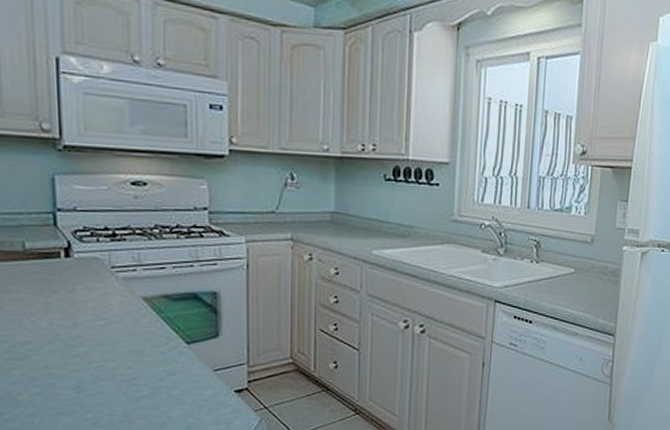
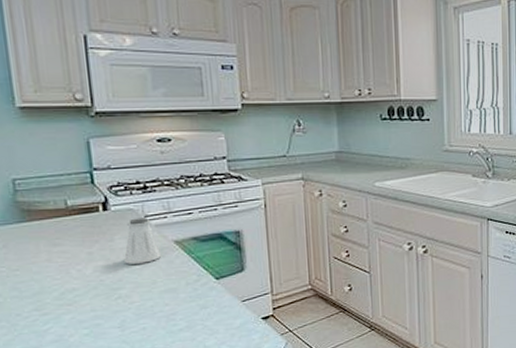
saltshaker: none [84,268,126,320] -> present [123,217,161,264]

